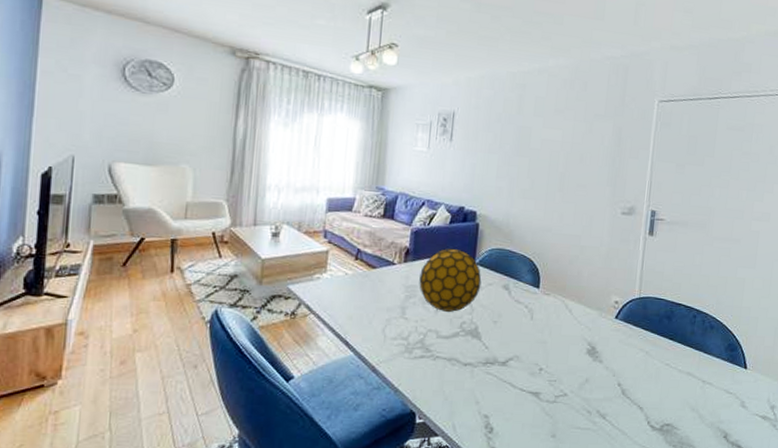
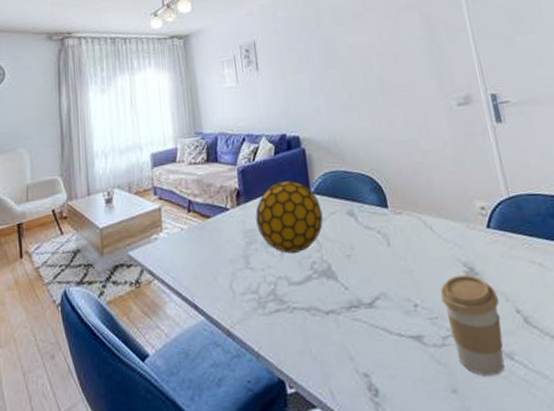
coffee cup: none [562,351,607,429] -> present [440,274,505,377]

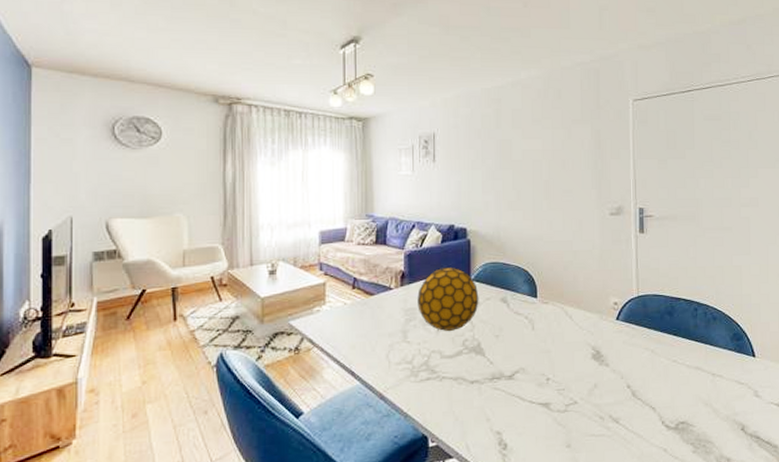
coffee cup: present [440,274,505,377] -> none [569,356,615,435]

